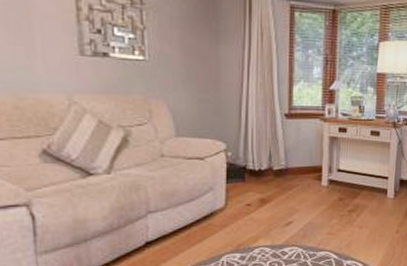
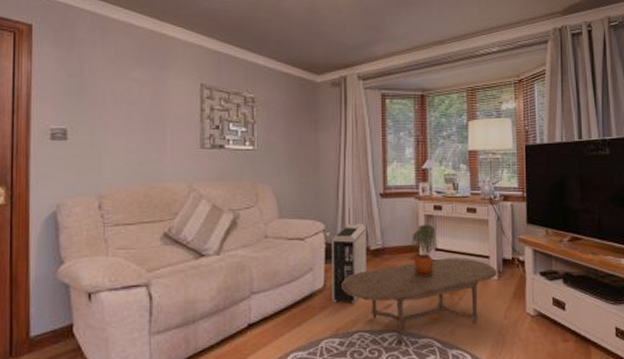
air purifier: none [232,143,270,222] -> present [331,222,366,305]
coffee table: none [243,178,395,258] -> present [342,258,498,345]
potted plant: none [315,145,339,197] -> present [412,224,436,278]

